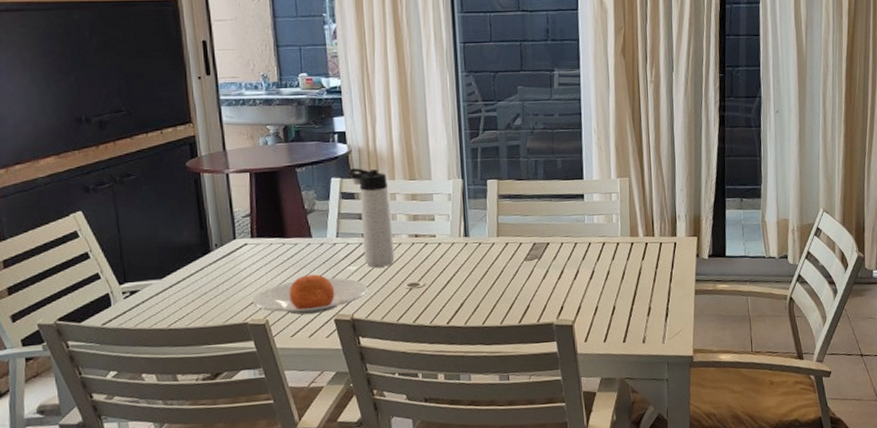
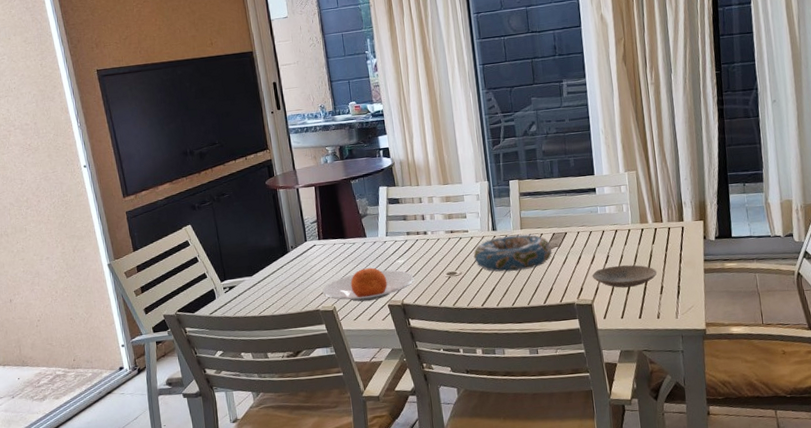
thermos bottle: present [348,168,395,267] -> none [392,177,435,260]
decorative bowl: none [440,242,532,286] -> present [473,234,553,273]
plate: none [574,282,646,308] -> present [592,265,657,288]

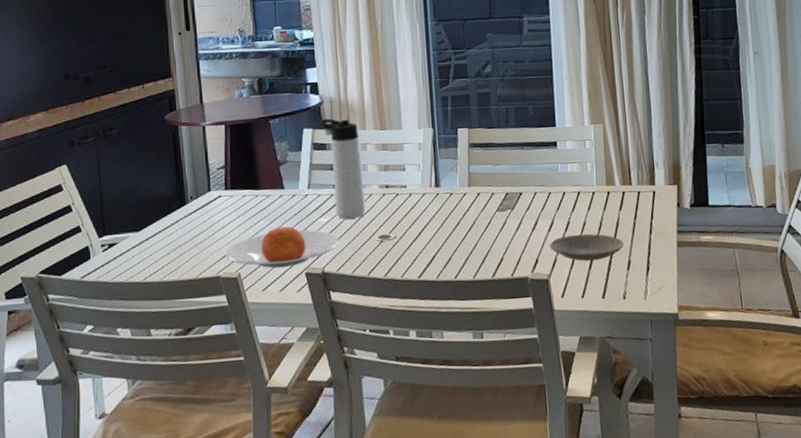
thermos bottle: none [392,177,435,260] -> present [320,118,366,219]
decorative bowl: present [473,234,553,273] -> none [411,192,505,239]

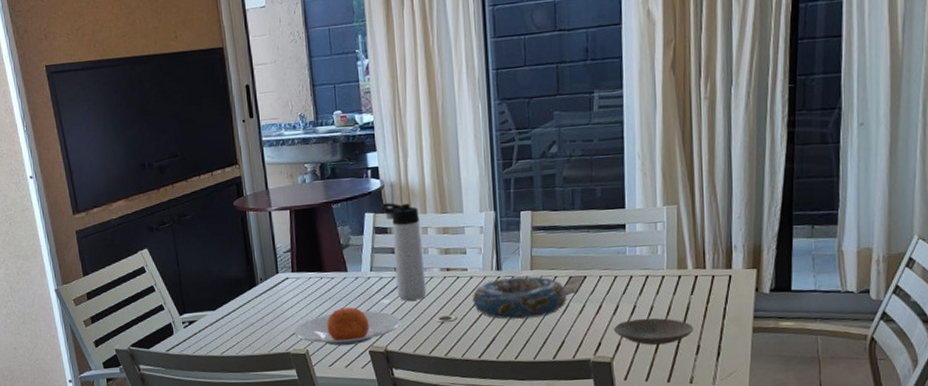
decorative bowl: none [411,192,505,239] -> present [472,276,568,321]

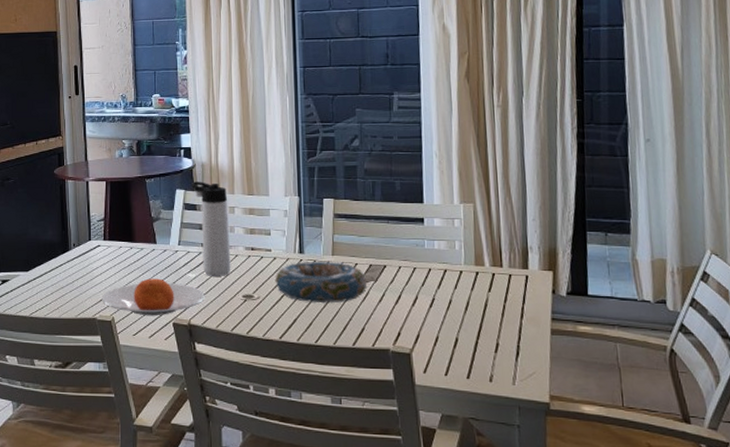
plate: present [613,318,694,345] -> none [412,311,493,339]

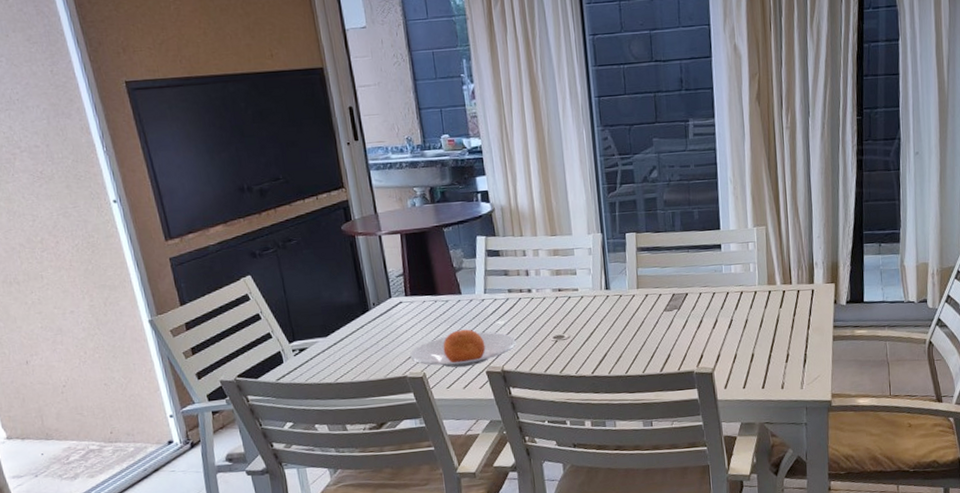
thermos bottle: present [192,181,231,276] -> none [492,226,540,321]
decorative bowl: present [275,261,368,304] -> none [583,294,672,337]

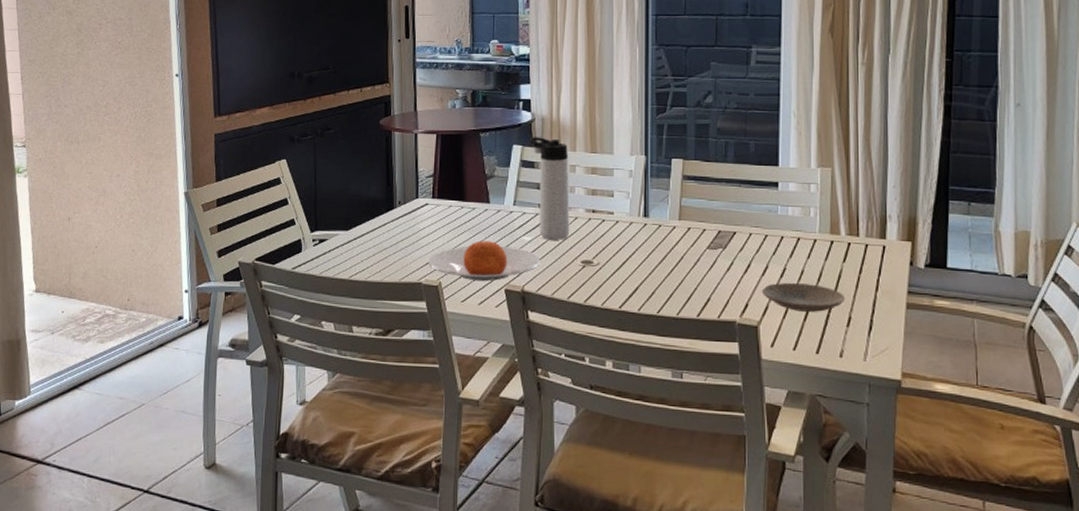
thermos bottle: none [492,226,540,321] -> present [530,137,570,240]
plate: none [713,330,784,355] -> present [761,282,846,312]

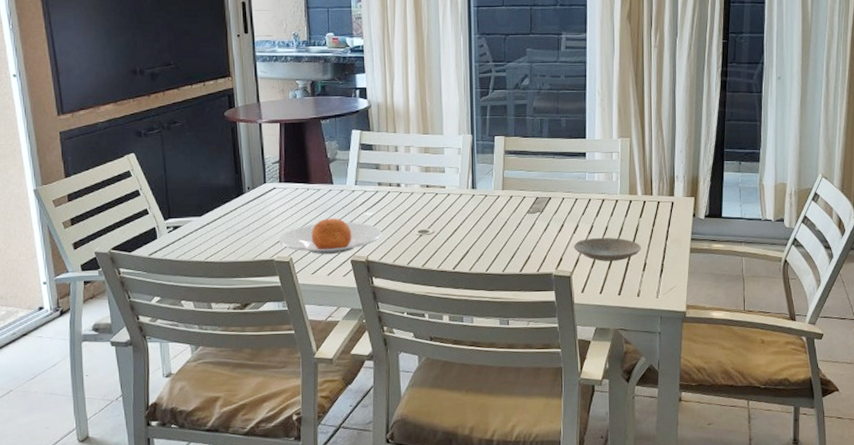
thermos bottle: present [530,137,570,240] -> none [367,122,407,214]

